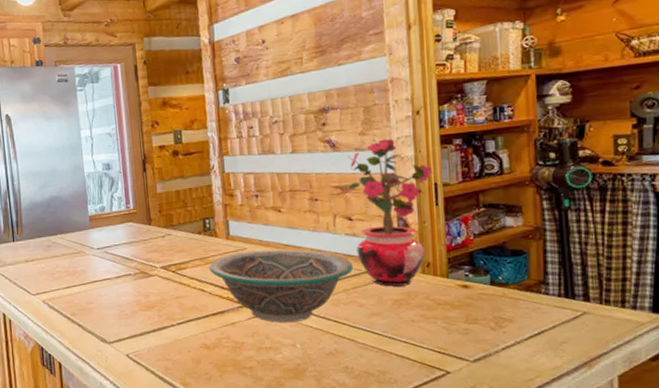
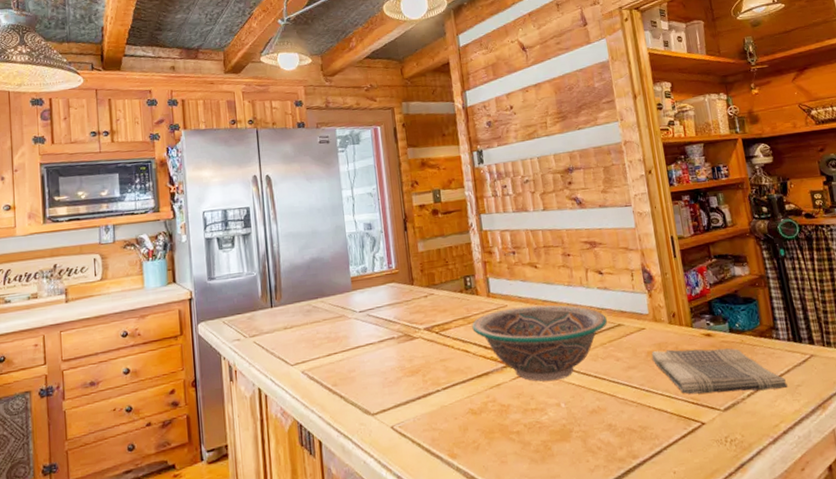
potted plant: present [337,138,433,287] -> none [587,195,670,339]
dish towel: none [398,299,551,345] -> present [651,348,788,394]

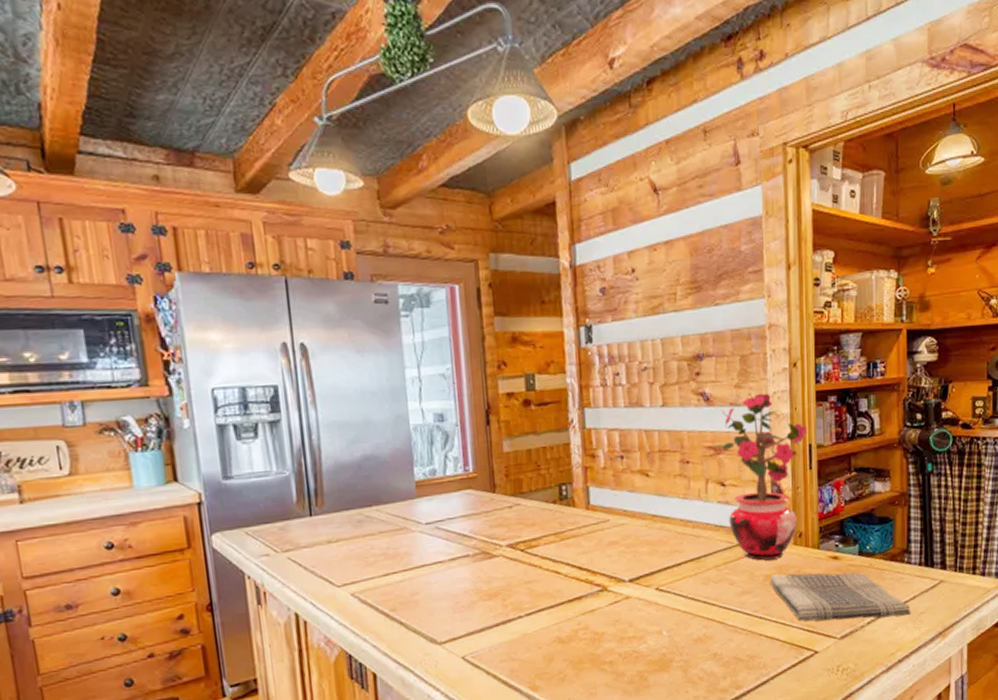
bowl: present [472,304,607,382] -> none [565,520,724,607]
potted plant: none [587,195,670,339] -> present [711,392,808,561]

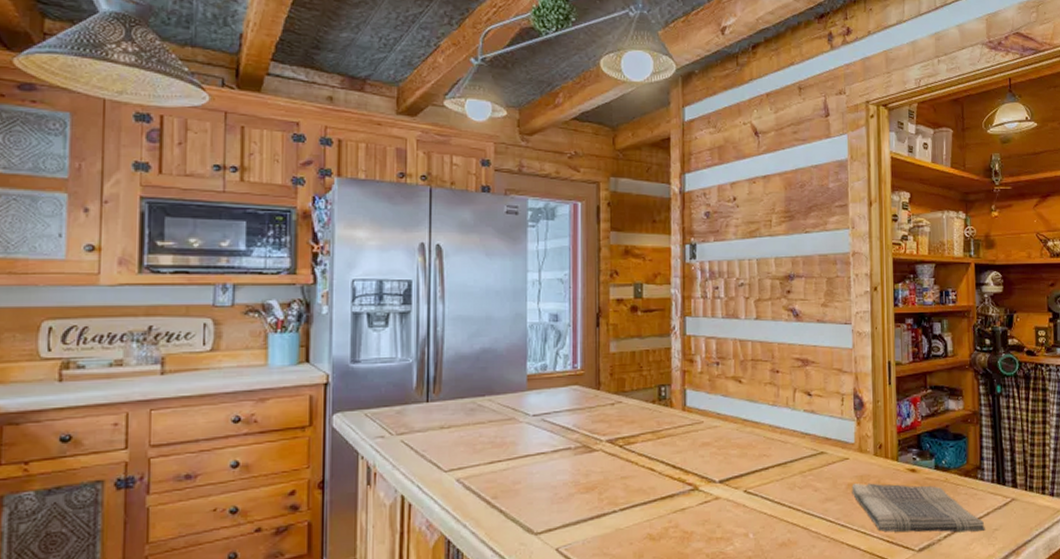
potted plant: present [711,392,808,561] -> none [799,311,887,469]

